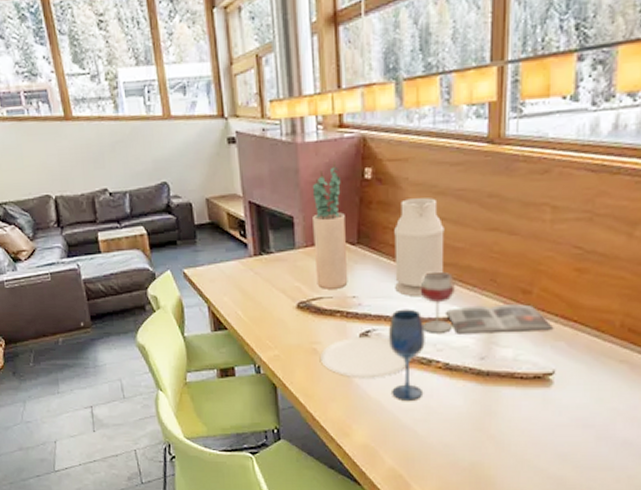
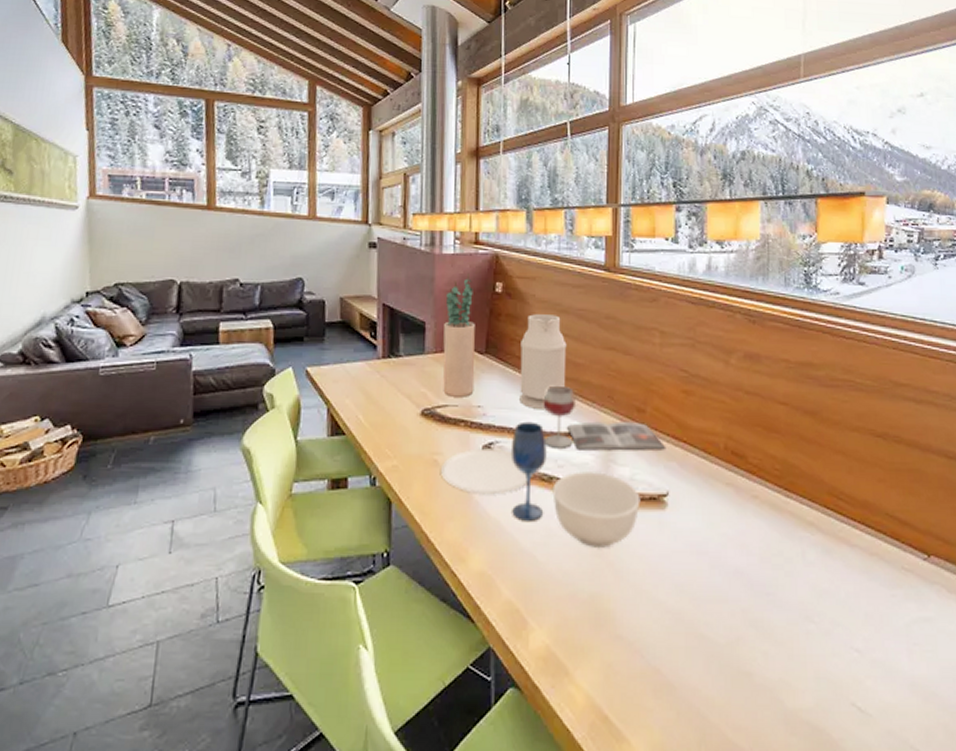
bowl: none [432,353,524,424] -> present [552,470,641,549]

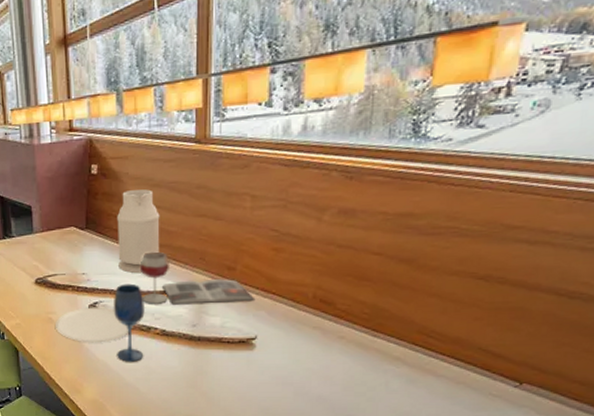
vase: present [443,274,476,397] -> none [47,160,79,267]
bowl: present [552,470,641,549] -> none [151,321,230,382]

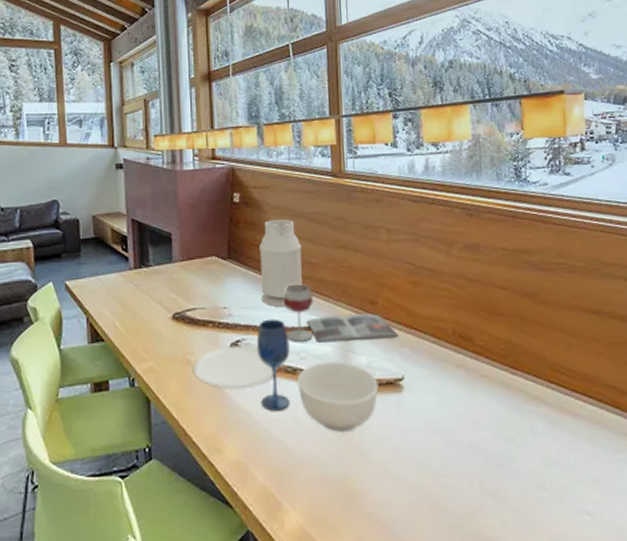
bowl: none [151,321,230,382] -> present [297,360,379,433]

